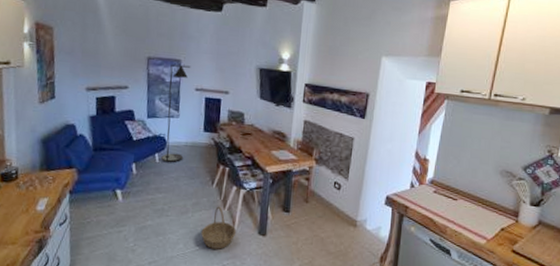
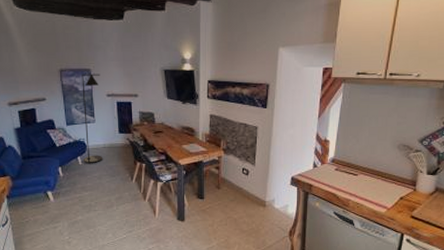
basket: present [201,206,237,250] -> none [127,198,158,236]

